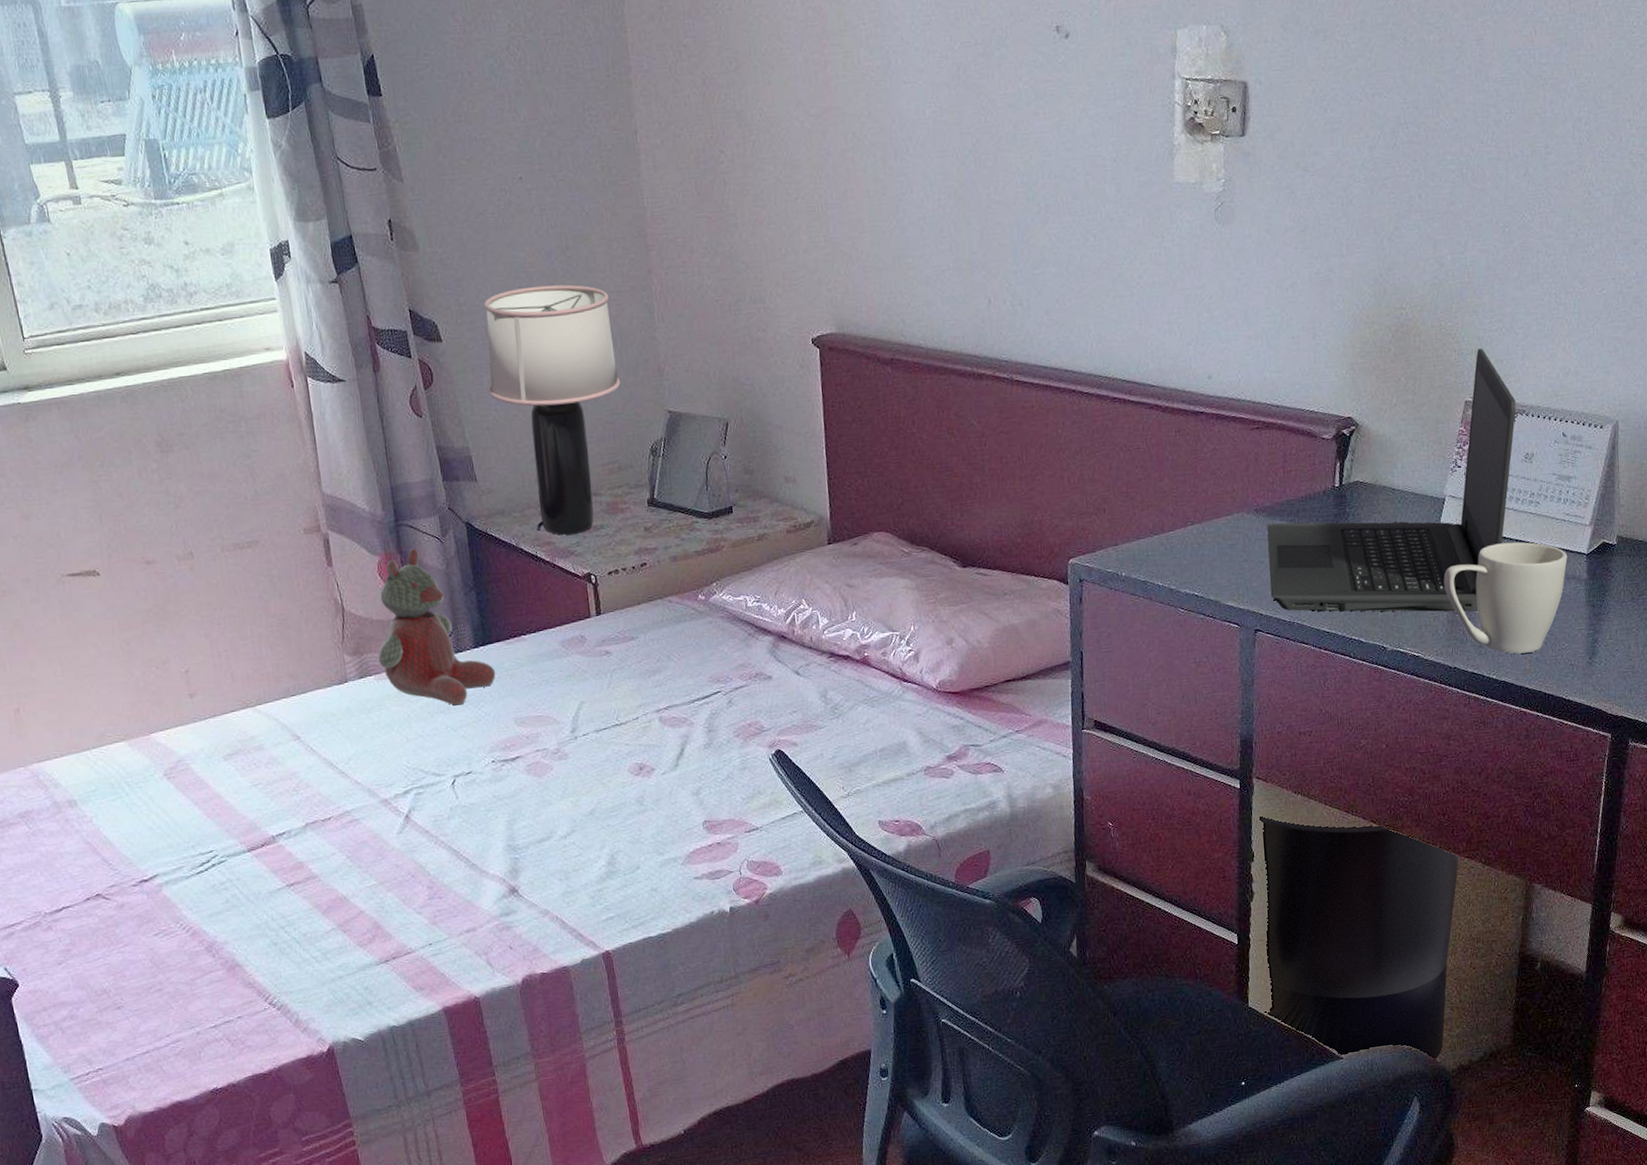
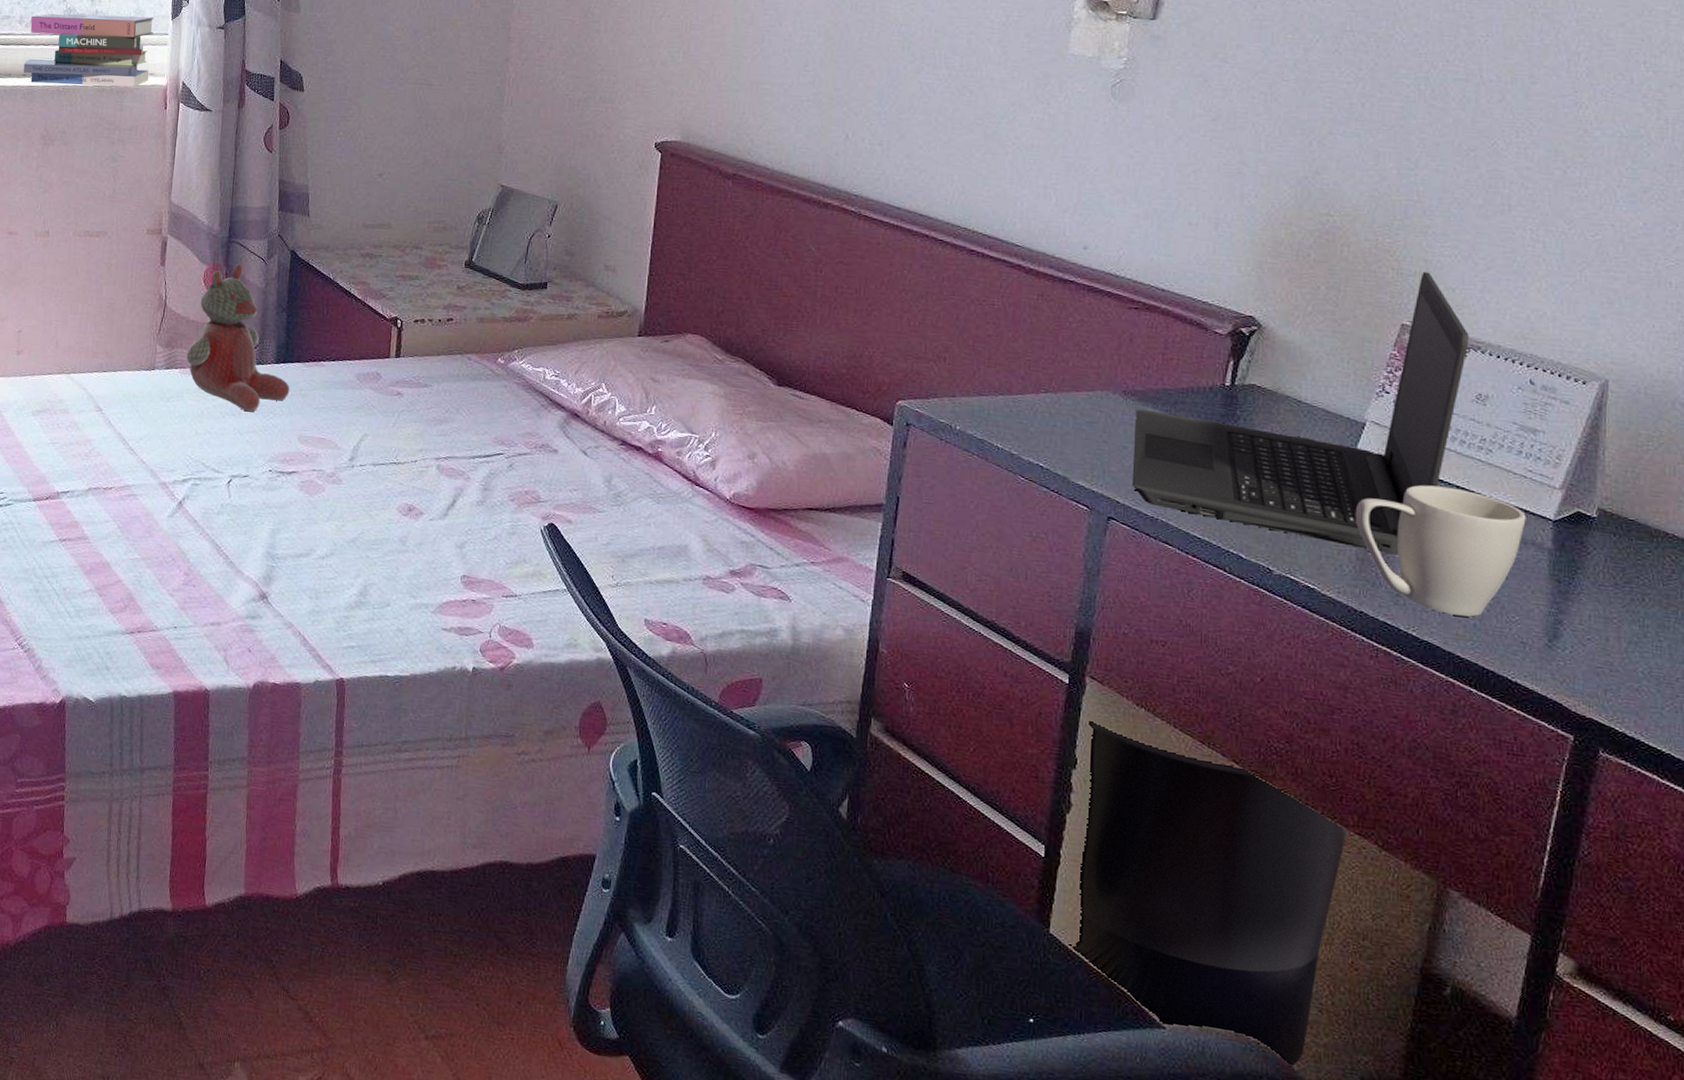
books: none [108,280,266,381] -> present [23,13,153,88]
table lamp: present [484,284,621,535] -> none [336,57,465,280]

